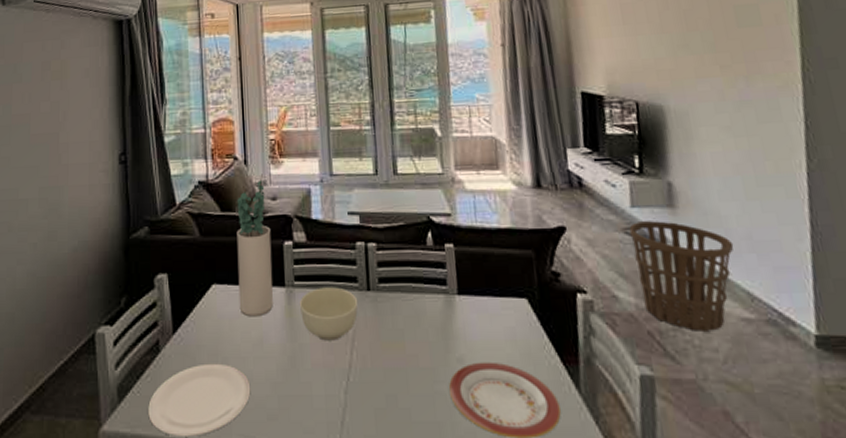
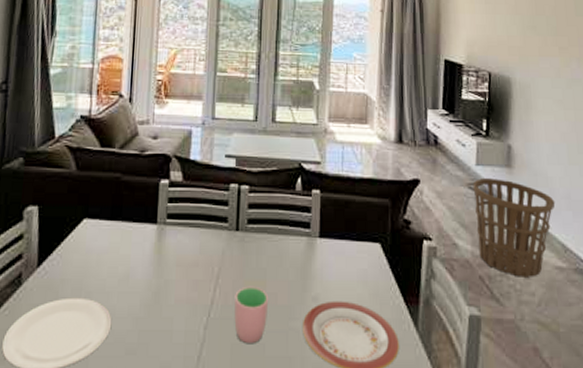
vase: present [236,174,273,317] -> none [109,113,149,253]
bowl: present [299,287,359,341] -> none [169,226,226,278]
cup: none [373,348,410,409] -> present [234,286,269,345]

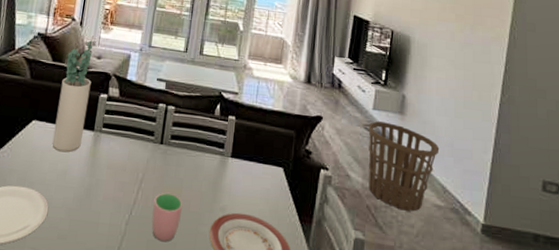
vase: none [109,113,149,253] -> present [52,36,95,153]

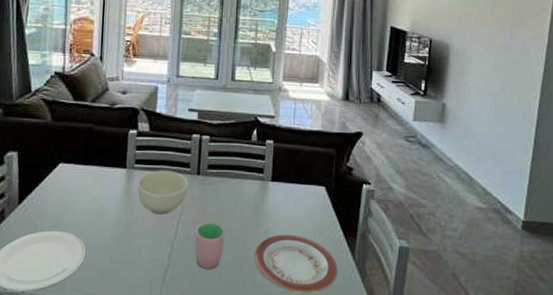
vase: present [52,36,95,153] -> none [83,70,118,193]
bowl: none [102,136,152,181] -> present [137,170,189,215]
basket: present [368,121,440,212] -> none [409,132,481,216]

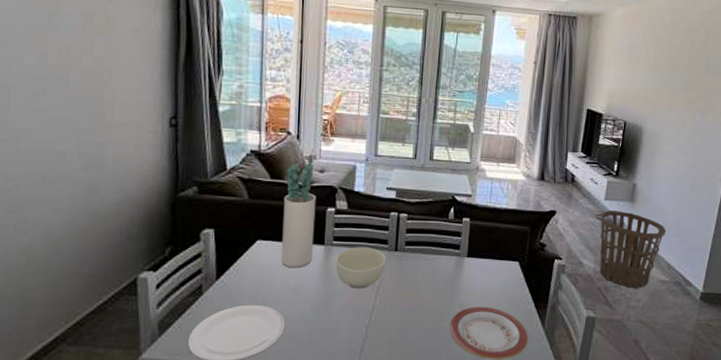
vase: none [83,70,118,193] -> present [281,149,316,268]
cup: present [195,222,226,270] -> none [392,295,422,340]
basket: none [409,132,481,216] -> present [599,211,666,288]

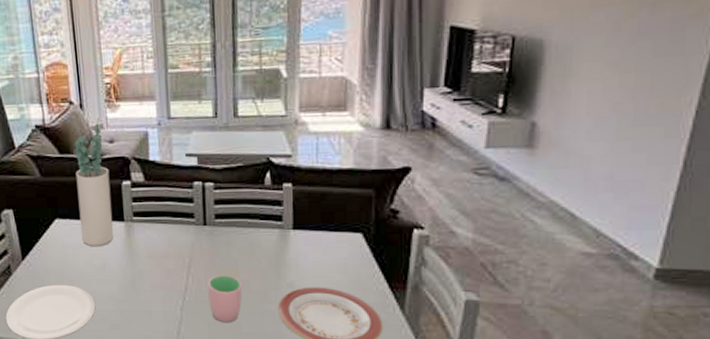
bowl: present [335,247,386,289] -> none [138,222,195,268]
cup: none [392,295,422,340] -> present [208,274,243,323]
basket: present [599,211,666,288] -> none [479,161,591,264]

